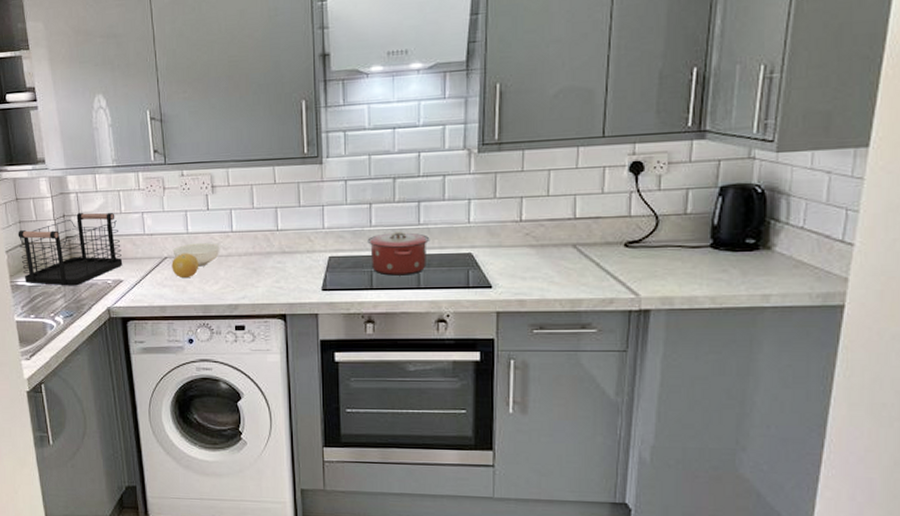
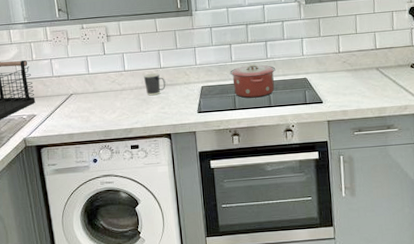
bowl: present [172,243,221,267] -> none [77,80,117,100]
fruit: present [172,253,199,279] -> none [76,89,99,111]
mug: none [255,237,283,265] -> present [143,73,166,96]

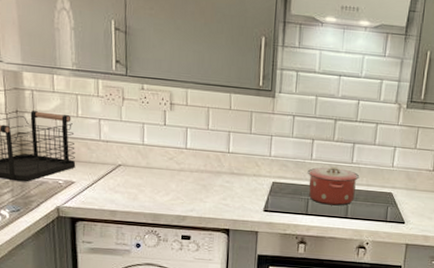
mug: present [143,73,166,96] -> none [207,157,232,183]

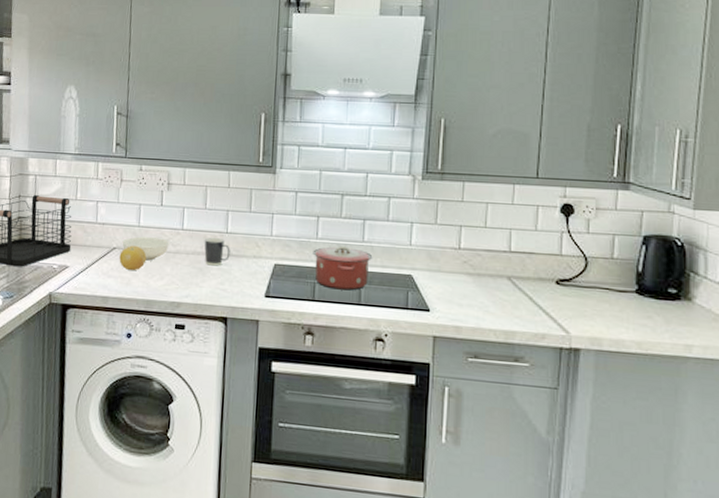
fruit: none [125,162,152,187] -> present [119,245,147,271]
bowl: none [127,154,175,178] -> present [122,236,171,261]
mug: none [207,157,232,183] -> present [204,238,230,266]

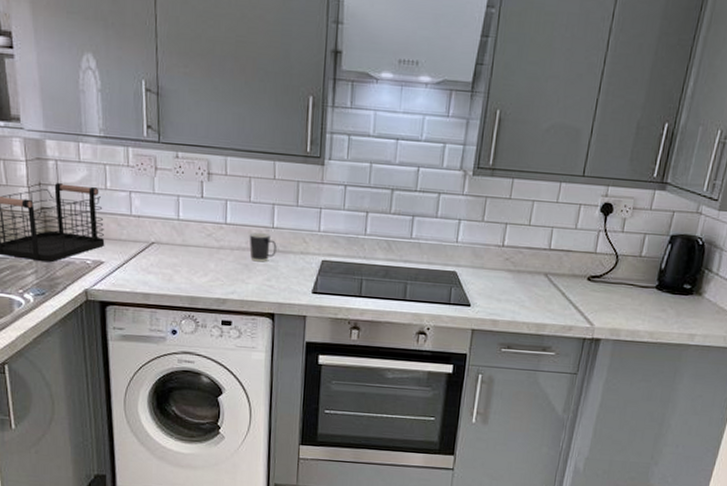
fruit: present [119,245,147,271] -> none [159,240,189,267]
bowl: present [122,236,171,261] -> none [161,231,214,257]
casserole: present [313,246,373,291] -> none [360,242,420,287]

